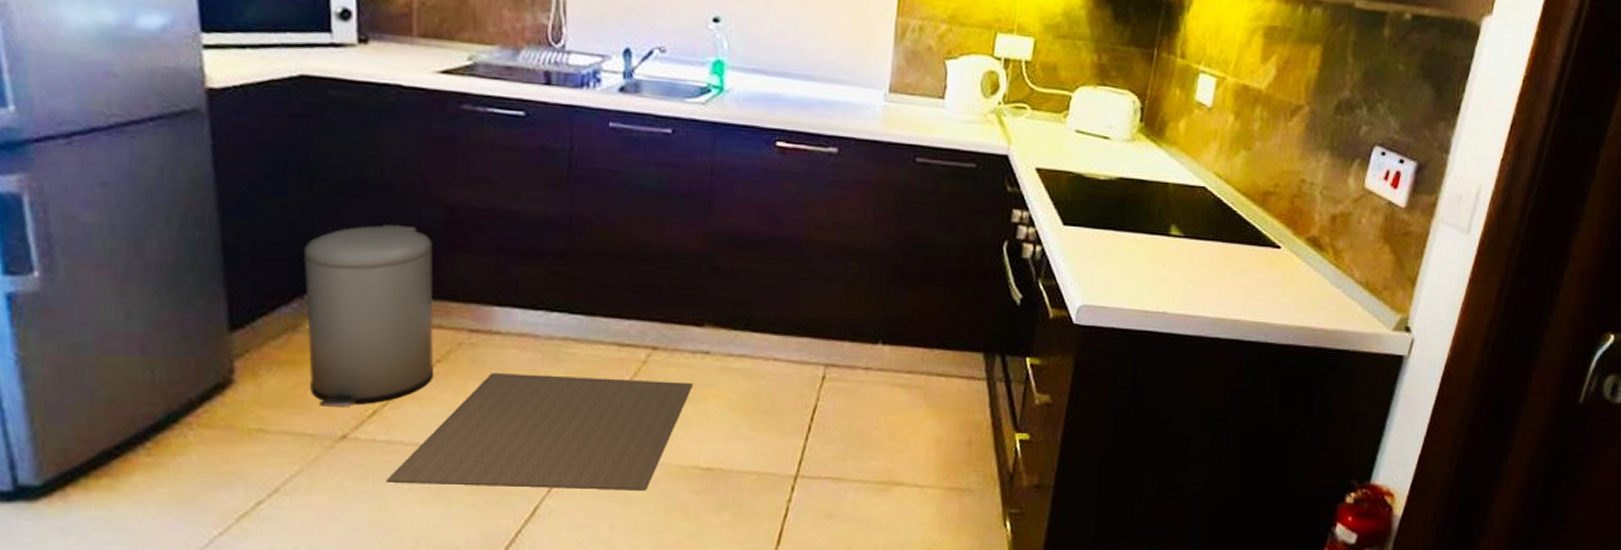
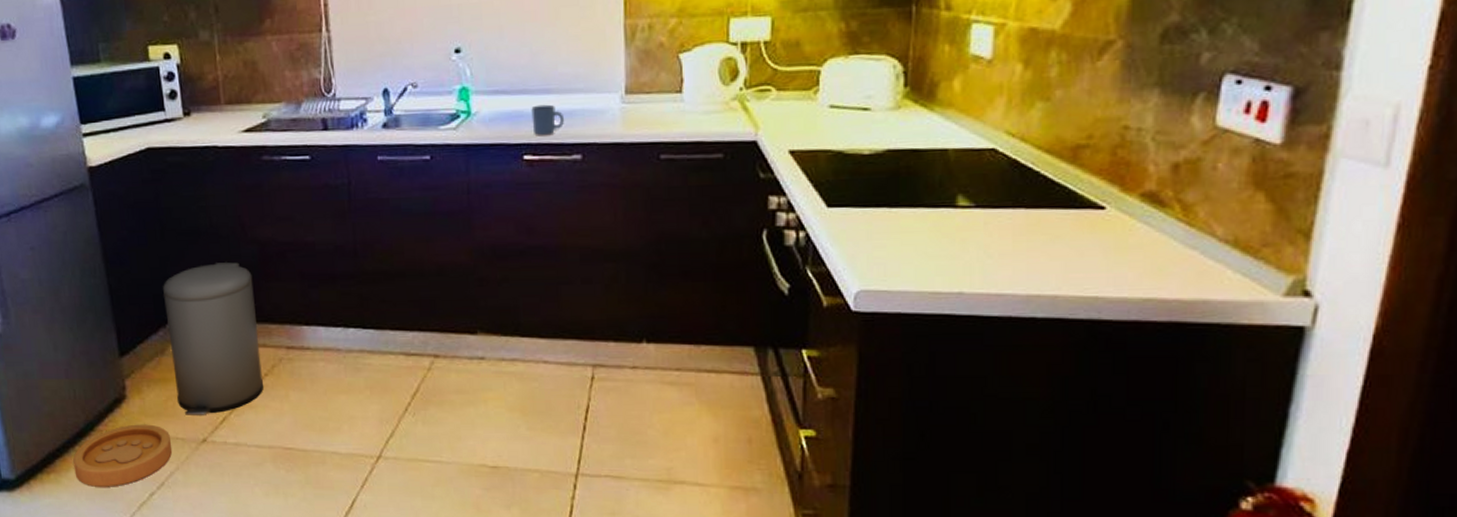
pet bowl: none [141,416,296,495] -> present [73,424,173,487]
doormat: present [386,373,694,491] -> none [237,383,474,487]
mug: none [789,90,824,126] -> present [531,104,564,138]

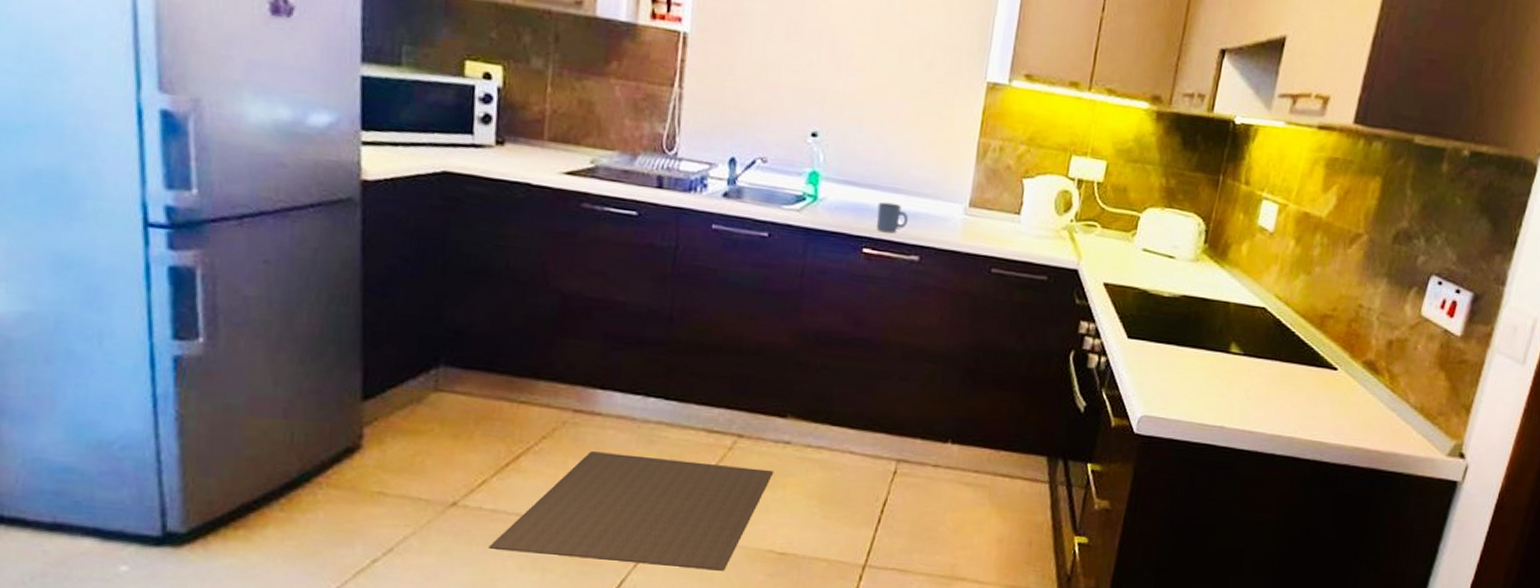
pet bowl: present [73,424,173,487] -> none [273,479,412,550]
pedal bin: present [163,262,263,417] -> none [428,309,547,477]
doormat: none [237,383,474,487] -> present [488,451,774,571]

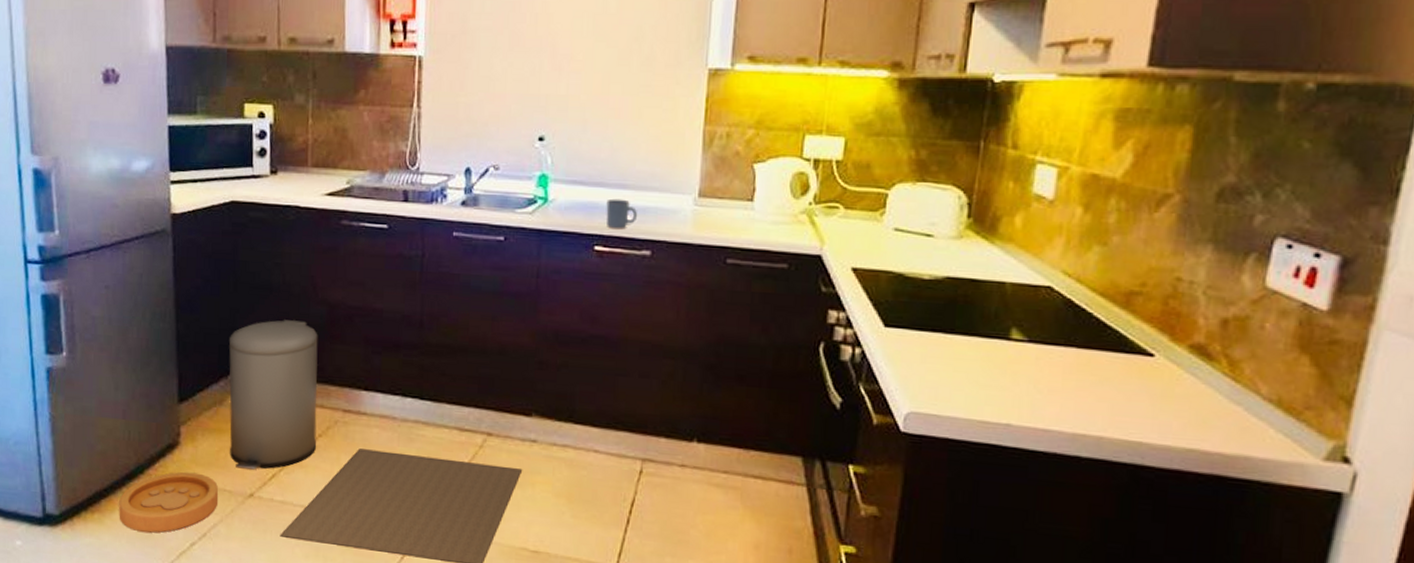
pet bowl: none [273,479,412,550] -> present [119,471,219,533]
pedal bin: none [428,309,547,477] -> present [229,320,318,471]

